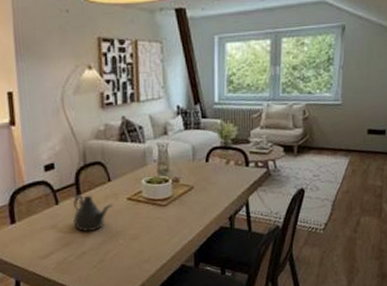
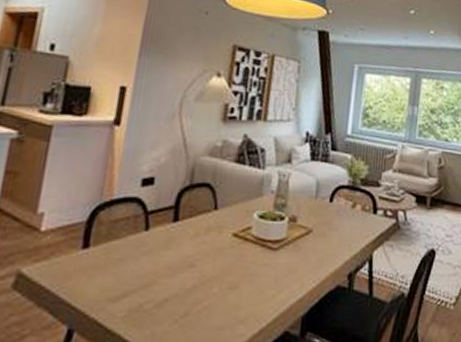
teapot: present [72,194,114,233] -> none [160,221,216,272]

